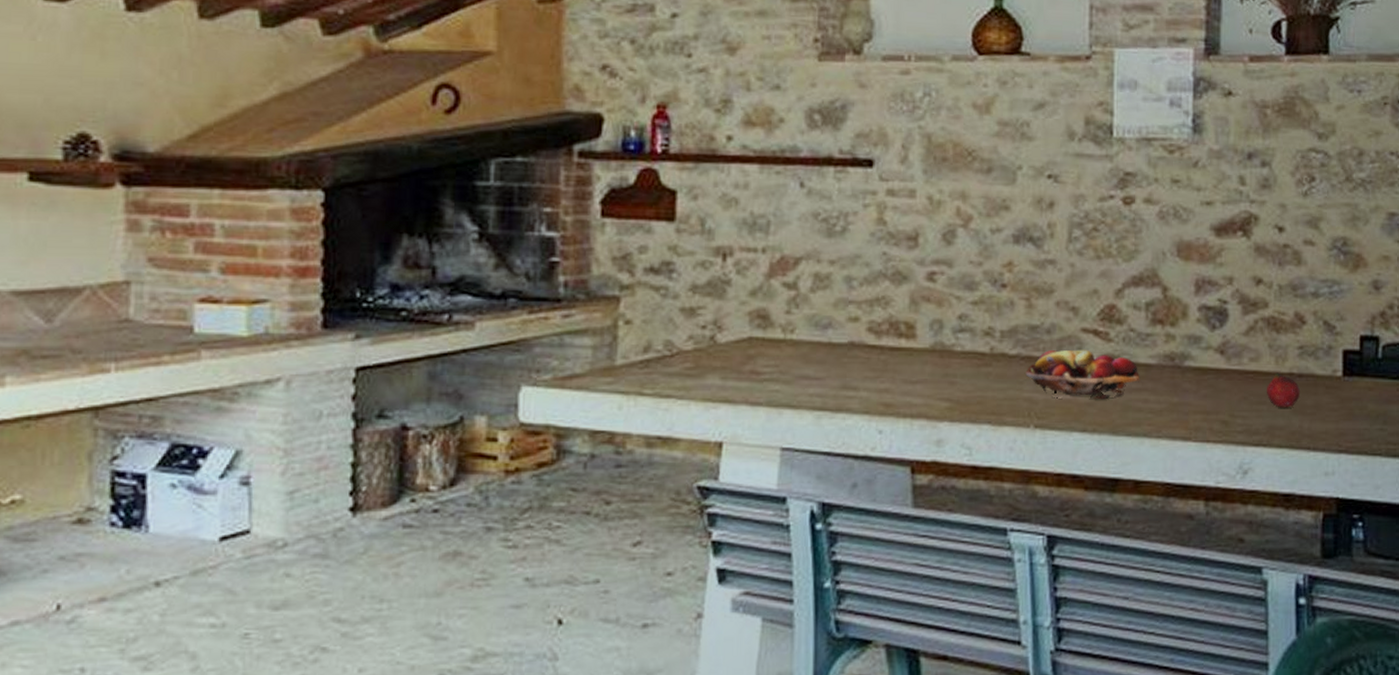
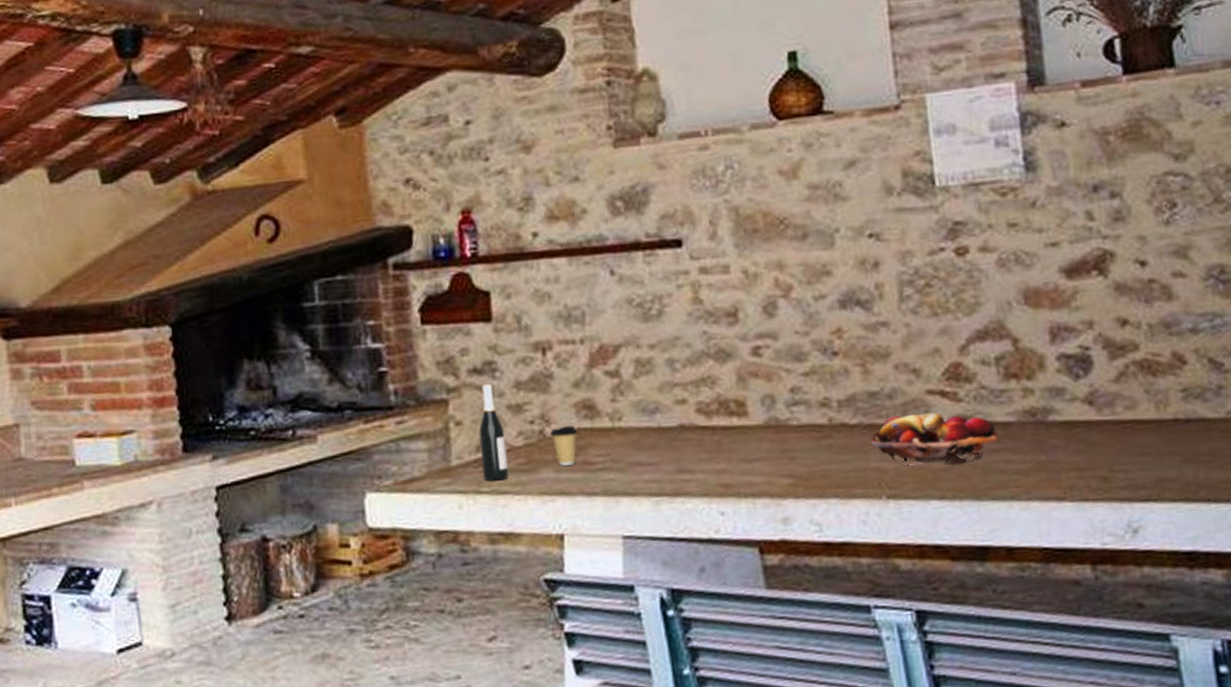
wine bottle: none [647,284,675,384] -> present [479,383,508,481]
coffee cup: none [720,334,749,373] -> present [549,425,578,466]
fruit: present [1267,372,1300,408] -> none [1149,419,1190,458]

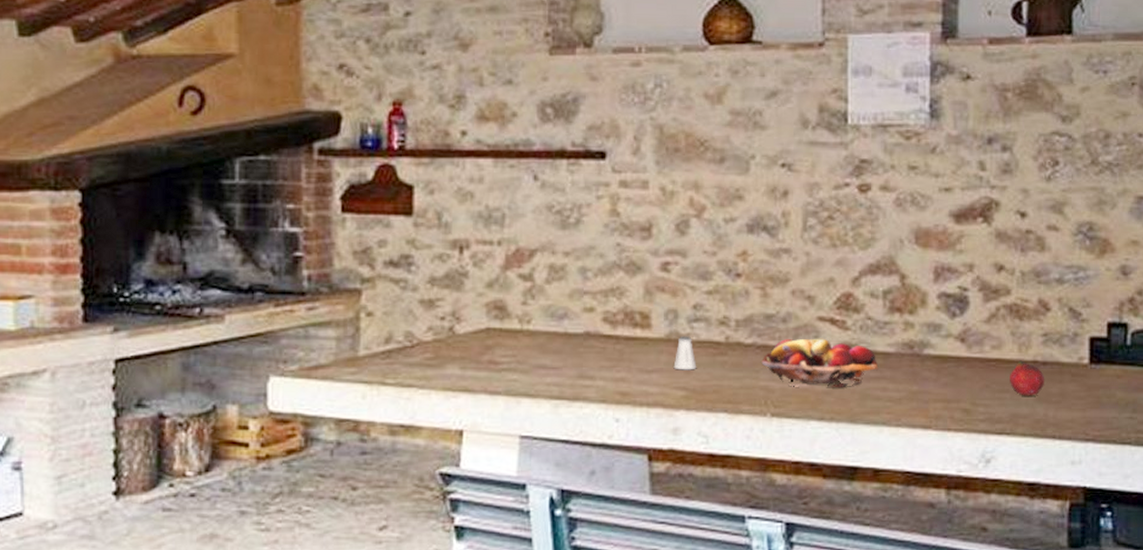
wine bottle: present [479,383,508,481] -> none [389,276,415,373]
coffee cup: present [549,425,578,466] -> none [459,325,487,363]
saltshaker: none [776,421,801,457] -> present [673,336,697,370]
fruit: none [1149,419,1190,458] -> present [1010,360,1044,396]

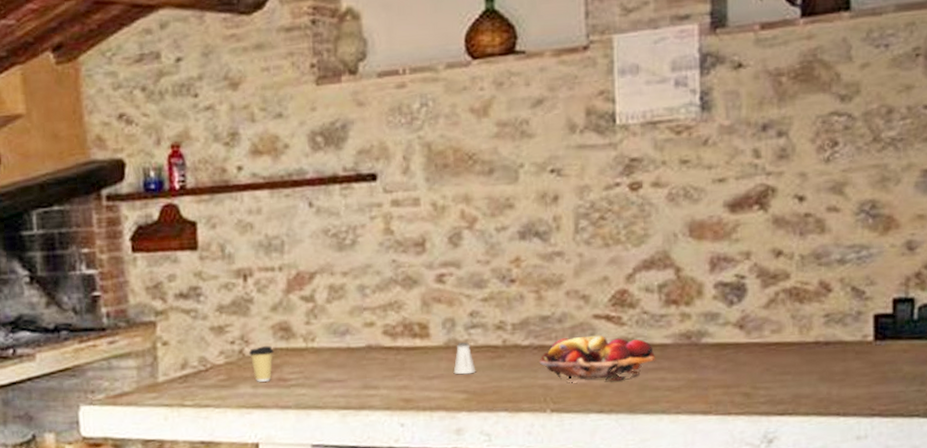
coffee cup: none [459,325,487,363] -> present [248,346,274,382]
fruit: present [1010,360,1044,396] -> none [791,342,827,377]

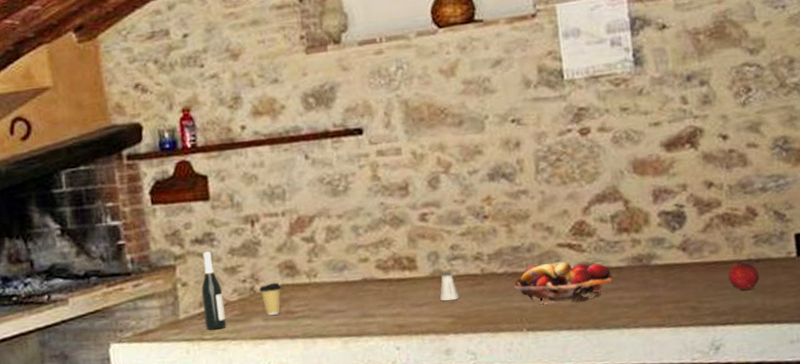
wine bottle: none [184,307,210,396] -> present [201,251,226,330]
fruit: none [791,342,827,377] -> present [728,260,759,291]

